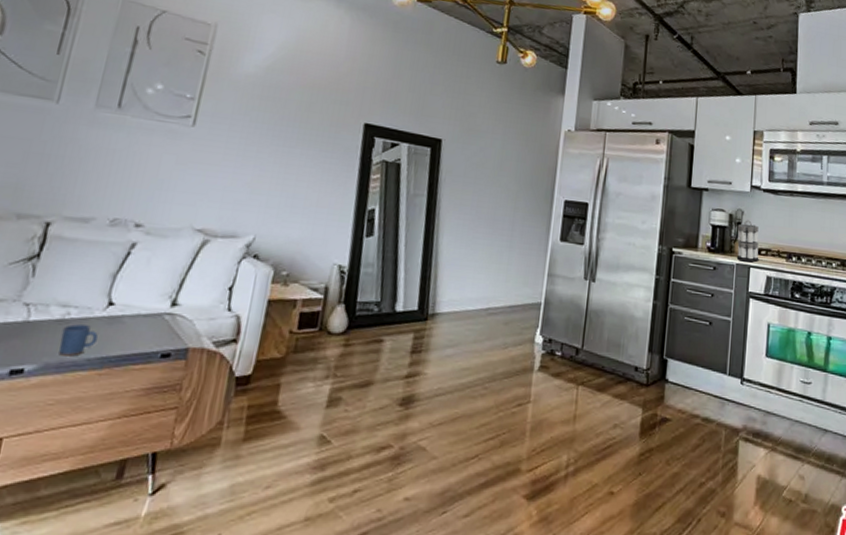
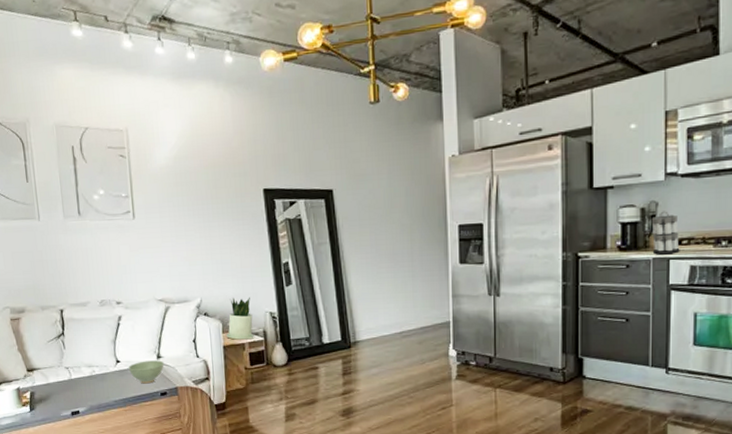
mug: present [59,324,98,356] -> none [93,378,117,400]
bowl: none [123,307,180,340] -> present [128,360,164,384]
planter: none [275,240,319,296] -> present [226,296,254,341]

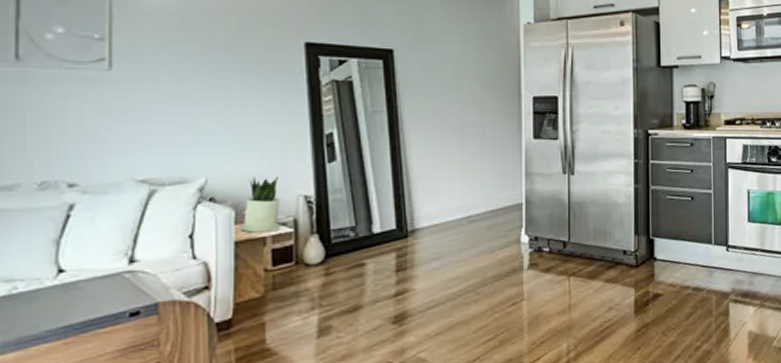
bowl: present [128,360,164,384] -> none [78,265,140,302]
spice rack: present [651,211,680,255] -> none [710,92,734,134]

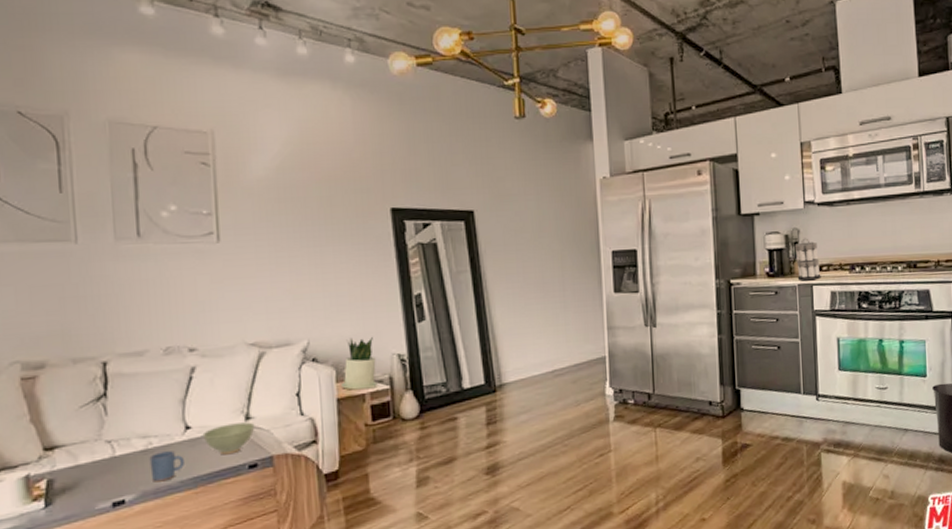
mug: none [13,296,54,332] -> present [149,451,184,482]
bowl: none [78,265,140,302] -> present [202,422,255,455]
spice rack: none [710,92,734,134] -> present [794,238,821,281]

